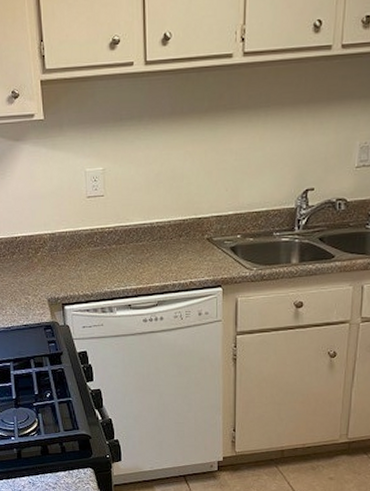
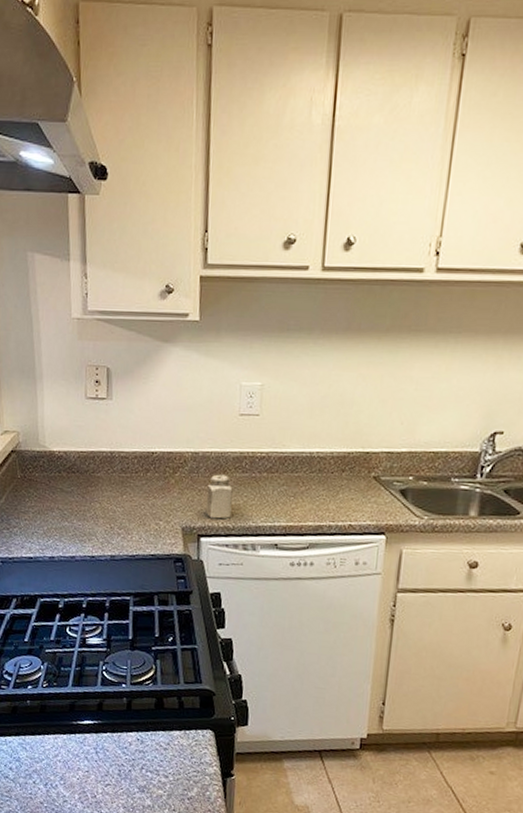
salt shaker: none [66,250,89,289] -> present [206,474,233,519]

